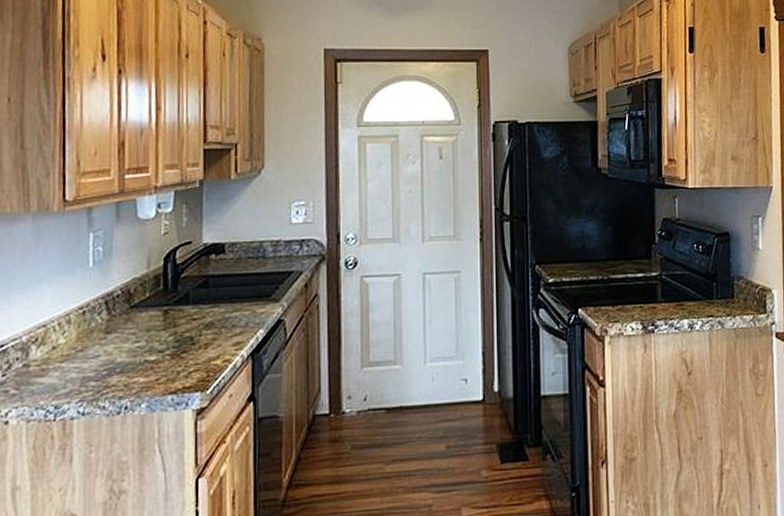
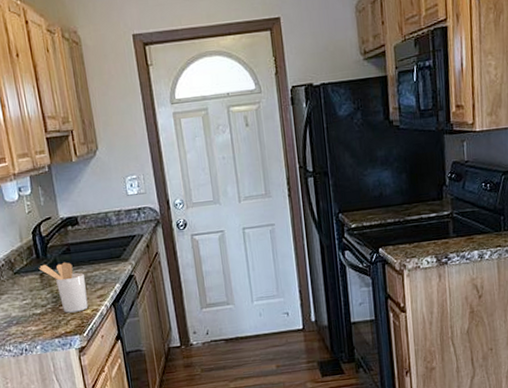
utensil holder: none [163,297,221,362] -> present [38,262,88,313]

